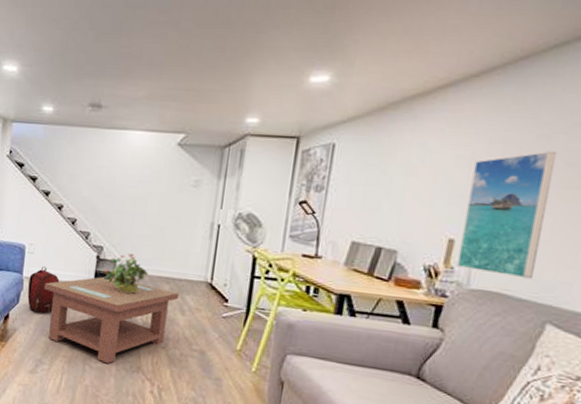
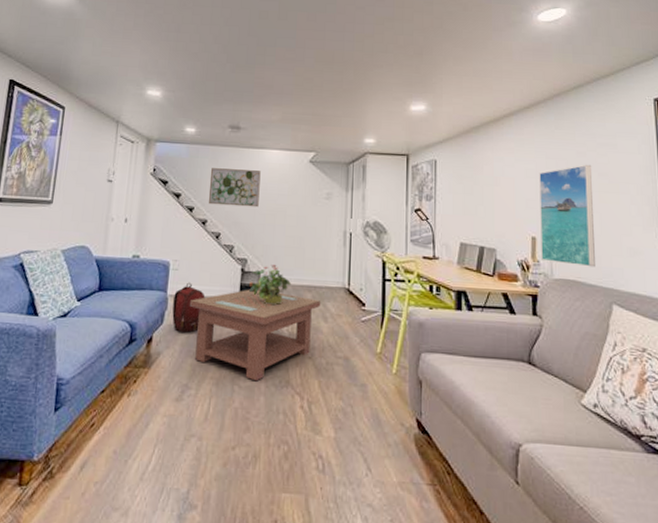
wall art: none [65,150,122,194] -> present [208,168,261,208]

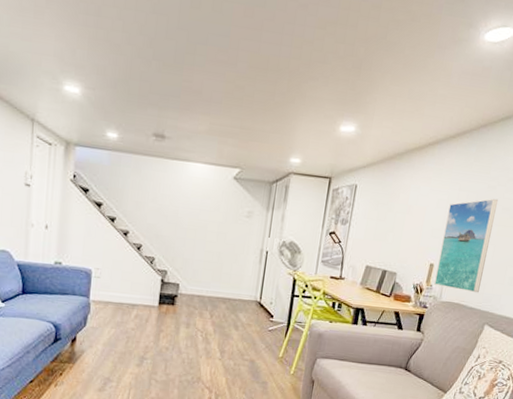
backpack: present [172,282,205,334] -> none [94,289,126,335]
coffee table: present [189,289,320,382] -> none [111,298,233,377]
wall art: present [208,168,261,208] -> none [130,178,184,222]
potted plant: present [248,265,292,305] -> none [167,277,208,313]

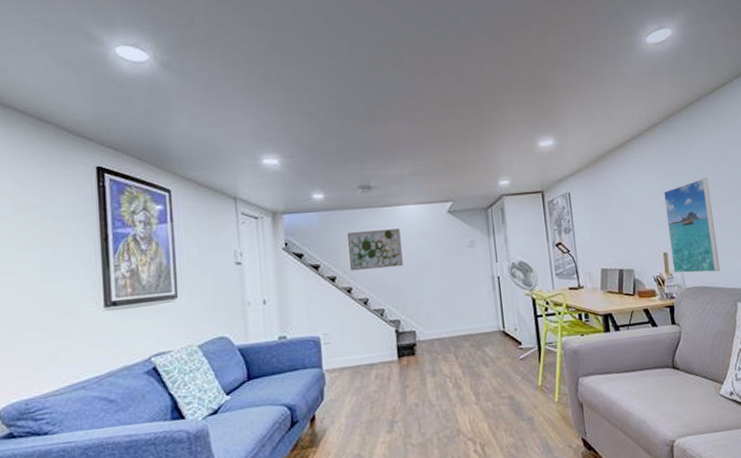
wall art: none [130,178,184,222] -> present [347,229,403,271]

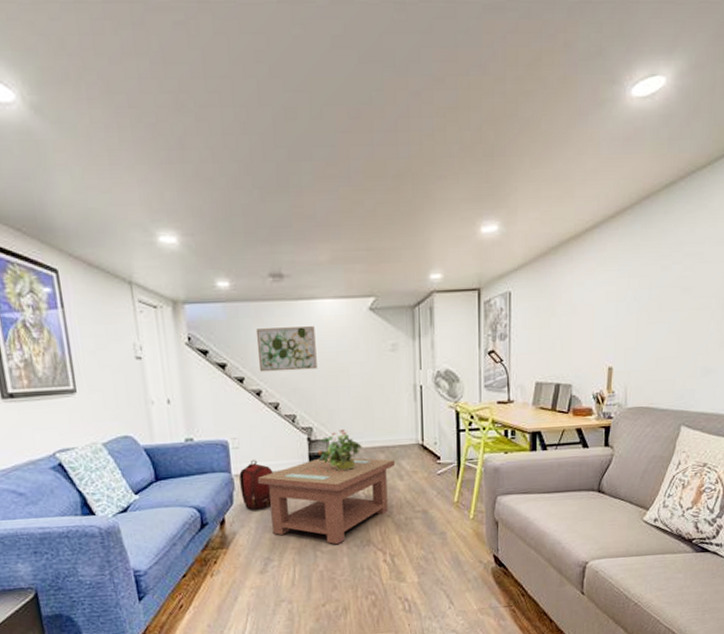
backpack: none [330,353,363,406] -> present [239,459,273,511]
coffee table: none [347,347,479,437] -> present [257,457,394,545]
potted plant: none [405,321,448,360] -> present [317,430,363,470]
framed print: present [664,177,720,273] -> none [617,279,676,392]

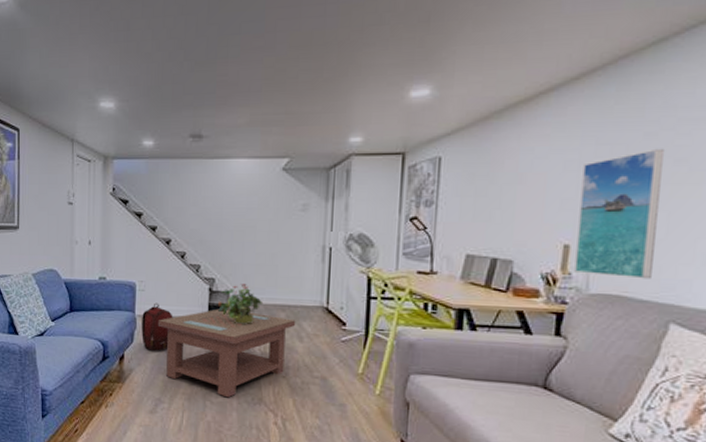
wall art: present [256,326,317,372] -> none [171,183,227,224]
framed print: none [617,279,676,392] -> present [574,148,666,279]

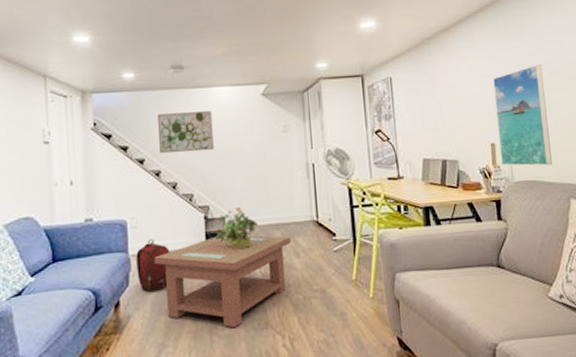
wall art: none [171,183,227,224] -> present [157,111,214,154]

